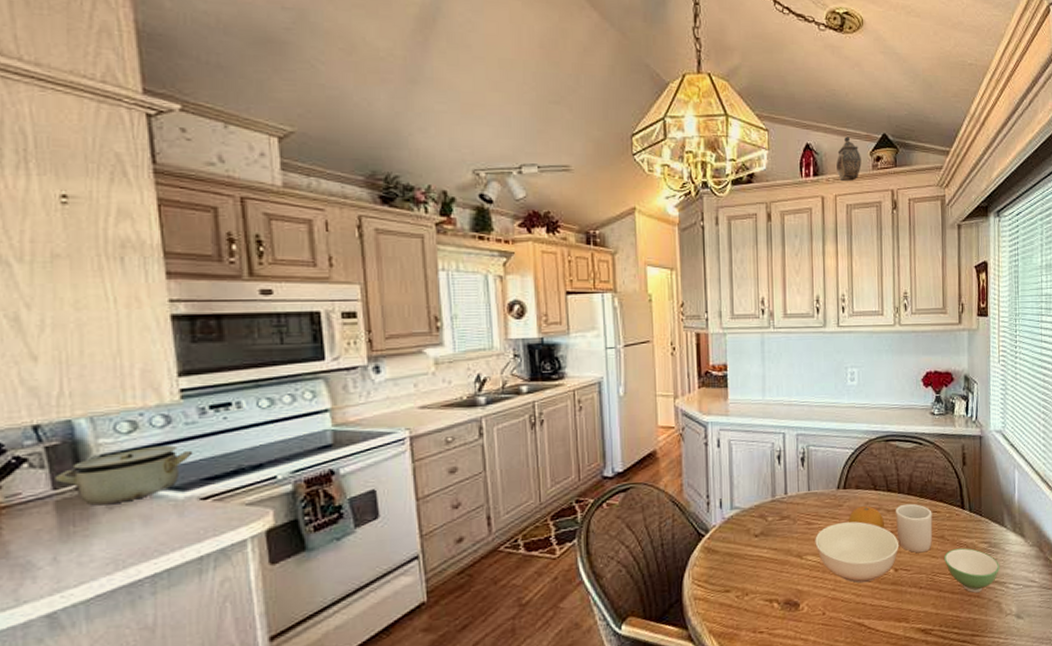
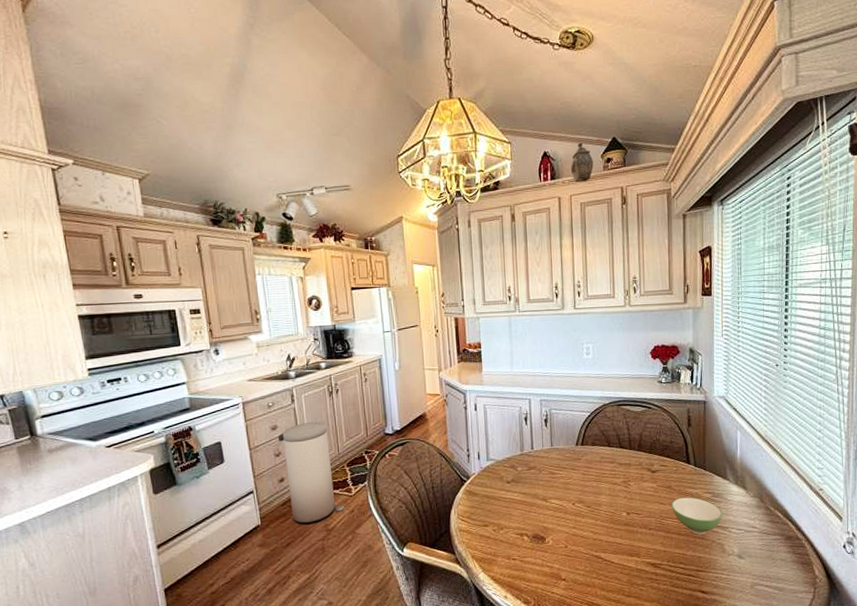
saucepan: present [53,445,193,506] -> none [15,408,99,451]
pedal bin: none [457,461,546,600] -> present [277,421,345,525]
bowl: present [815,521,899,583] -> none [557,472,631,524]
fruit: present [848,506,884,529] -> none [585,460,617,480]
mug: present [896,503,933,553] -> none [628,458,661,500]

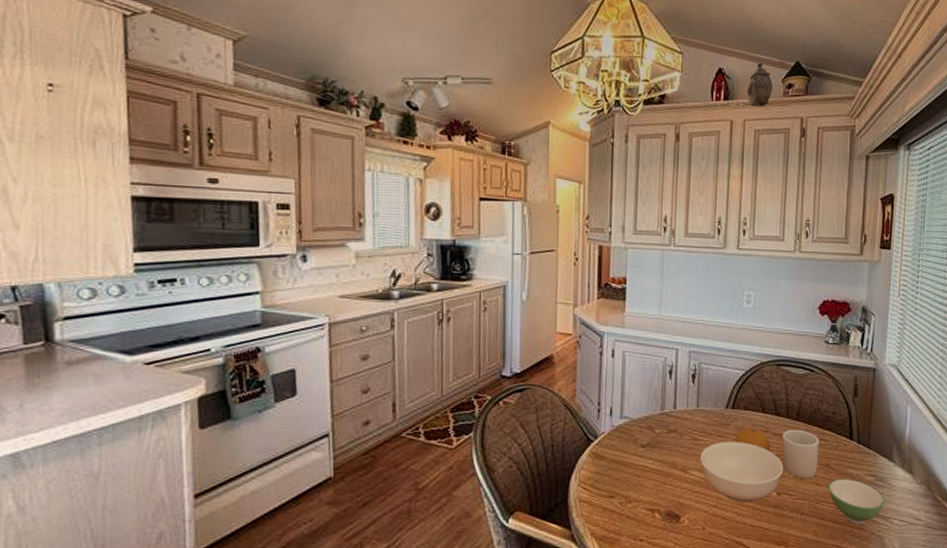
pedal bin: present [277,421,345,525] -> none [368,354,442,481]
bowl: none [557,472,631,524] -> present [700,442,784,503]
fruit: none [585,460,617,480] -> present [734,428,770,452]
mug: none [628,458,661,500] -> present [782,429,819,479]

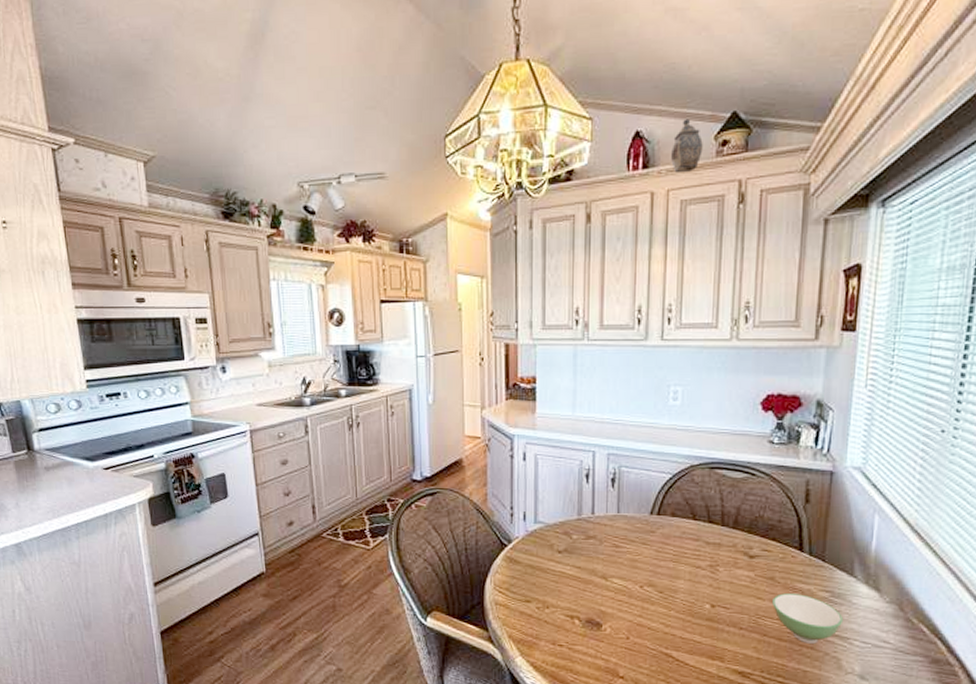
bowl: present [700,442,784,503] -> none [622,550,719,614]
fruit: present [734,428,770,452] -> none [660,535,702,562]
mug: present [782,429,819,479] -> none [716,538,762,592]

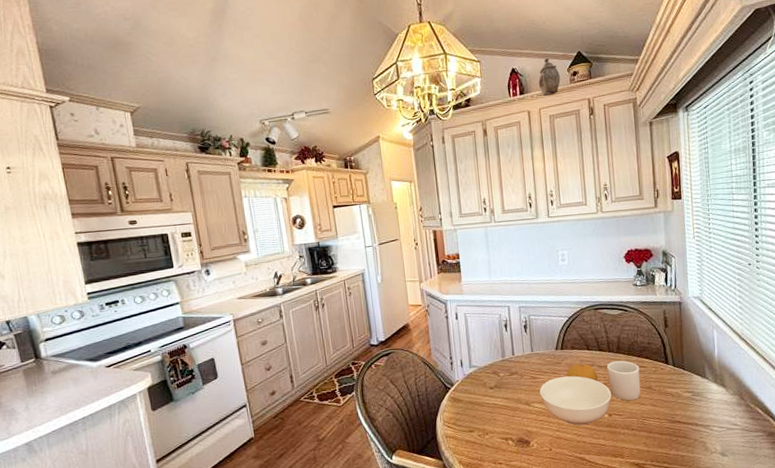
bowl: none [622,550,719,614] -> present [539,376,612,426]
fruit: none [660,535,702,562] -> present [566,363,598,382]
mug: none [716,538,762,592] -> present [607,360,641,401]
bowl: present [772,593,844,644] -> none [652,396,704,434]

